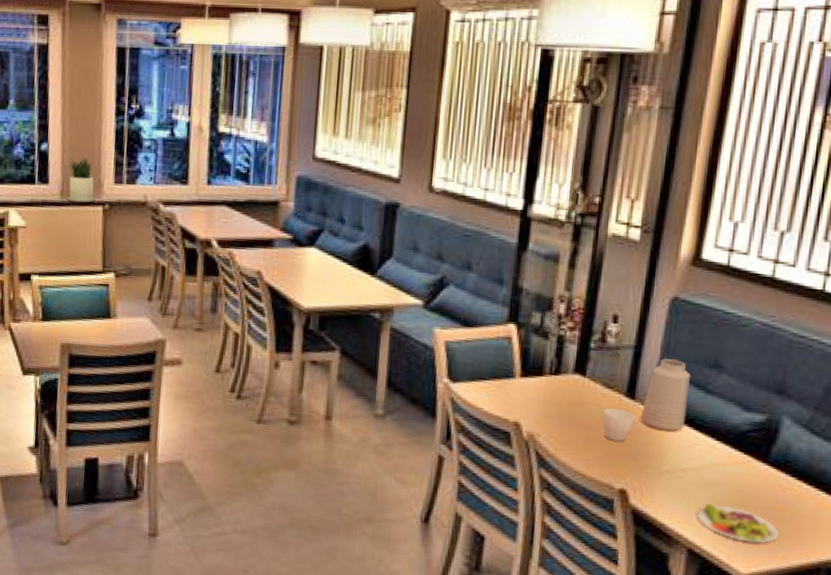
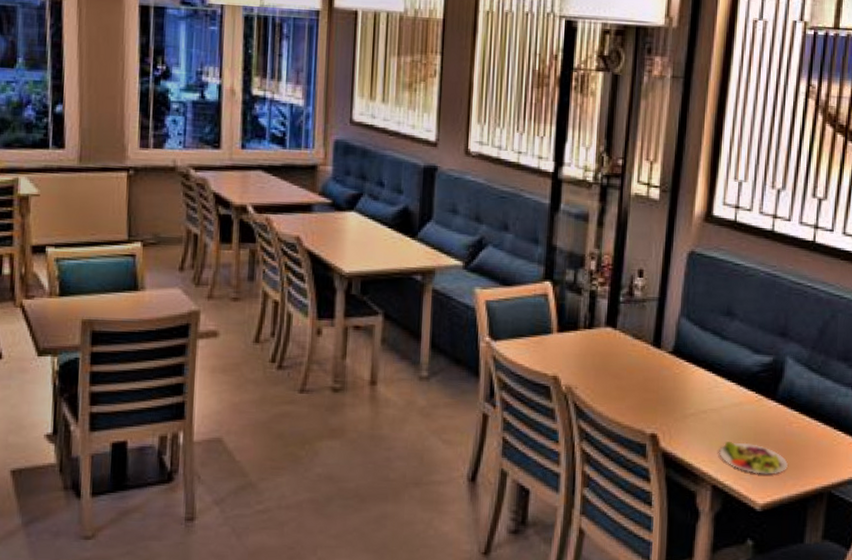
planter: present [66,158,96,203] -> none [86,121,119,169]
cup: present [602,407,636,443] -> none [632,357,662,390]
vase: present [640,358,691,432] -> none [666,309,709,377]

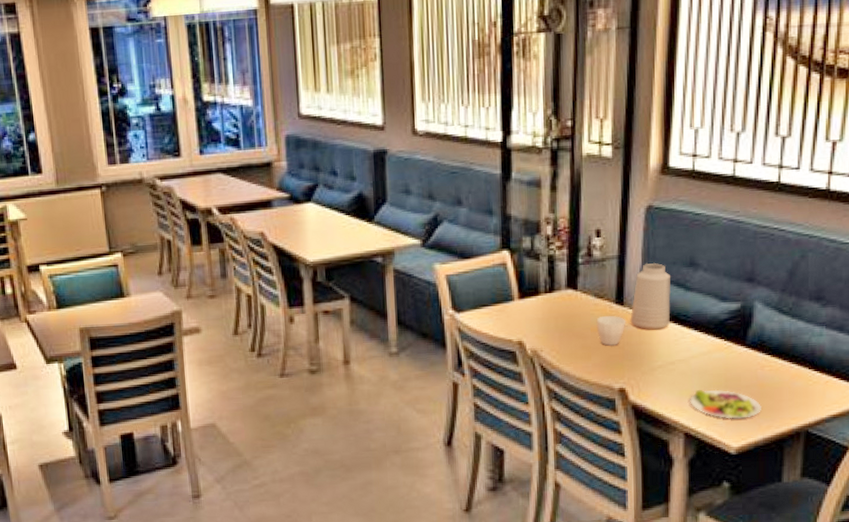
cup: none [632,357,662,390] -> present [596,315,626,347]
vase: none [666,309,709,377] -> present [630,263,672,330]

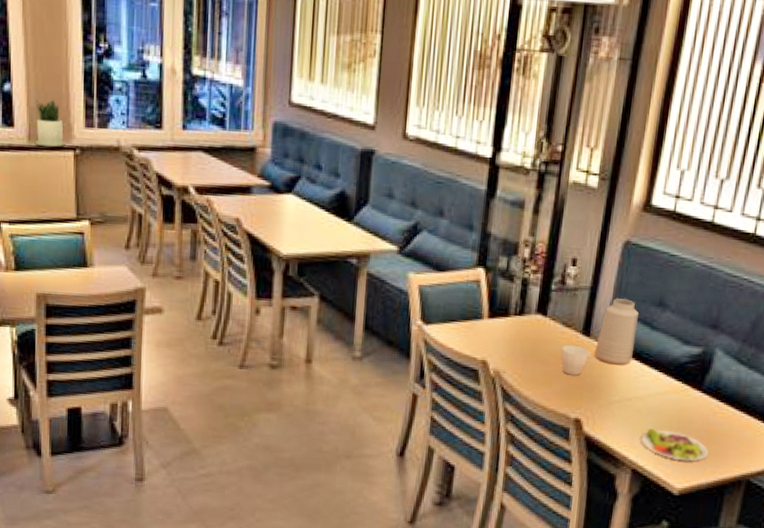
planter: none [60,143,92,189] -> present [34,100,66,148]

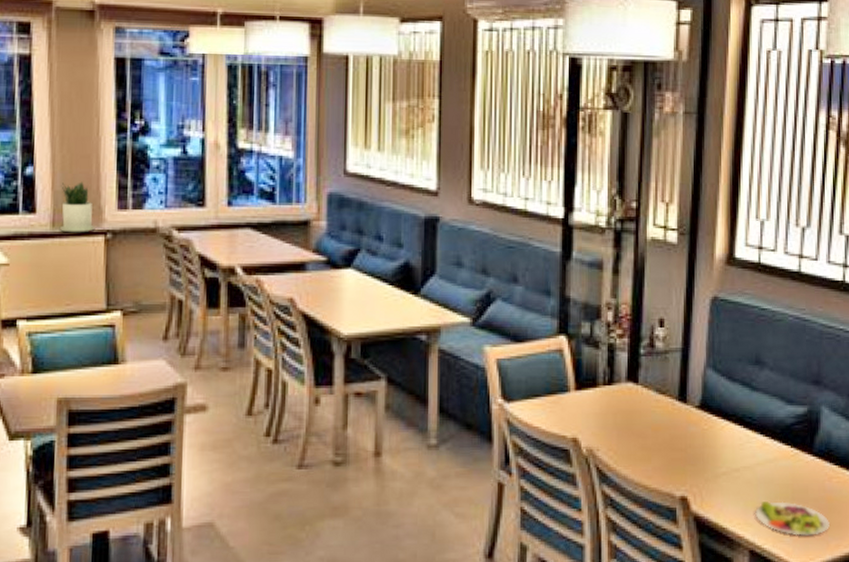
cup: present [560,344,590,376] -> none [657,413,689,449]
vase: present [594,298,640,365] -> none [693,359,737,432]

